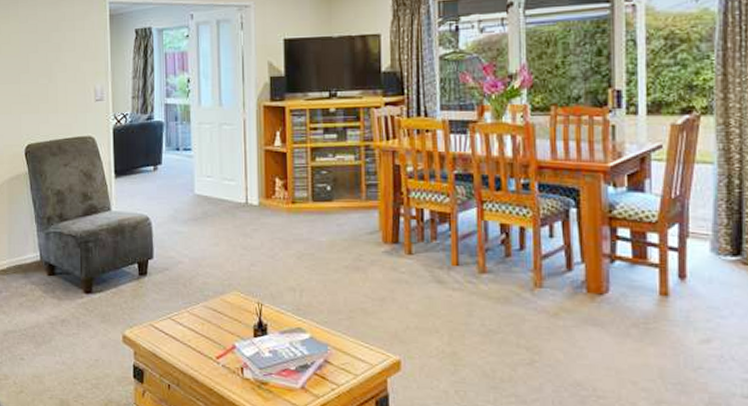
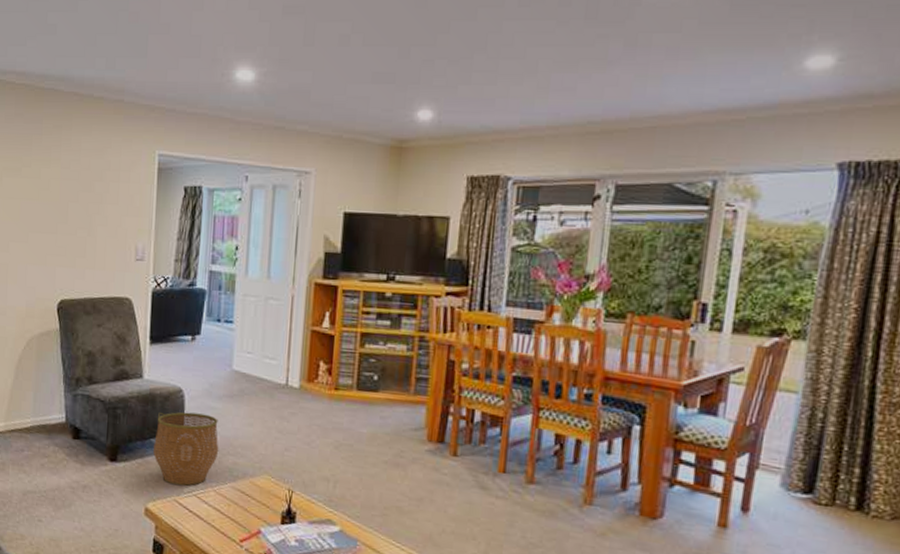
basket: none [126,238,189,310] -> present [153,412,219,486]

